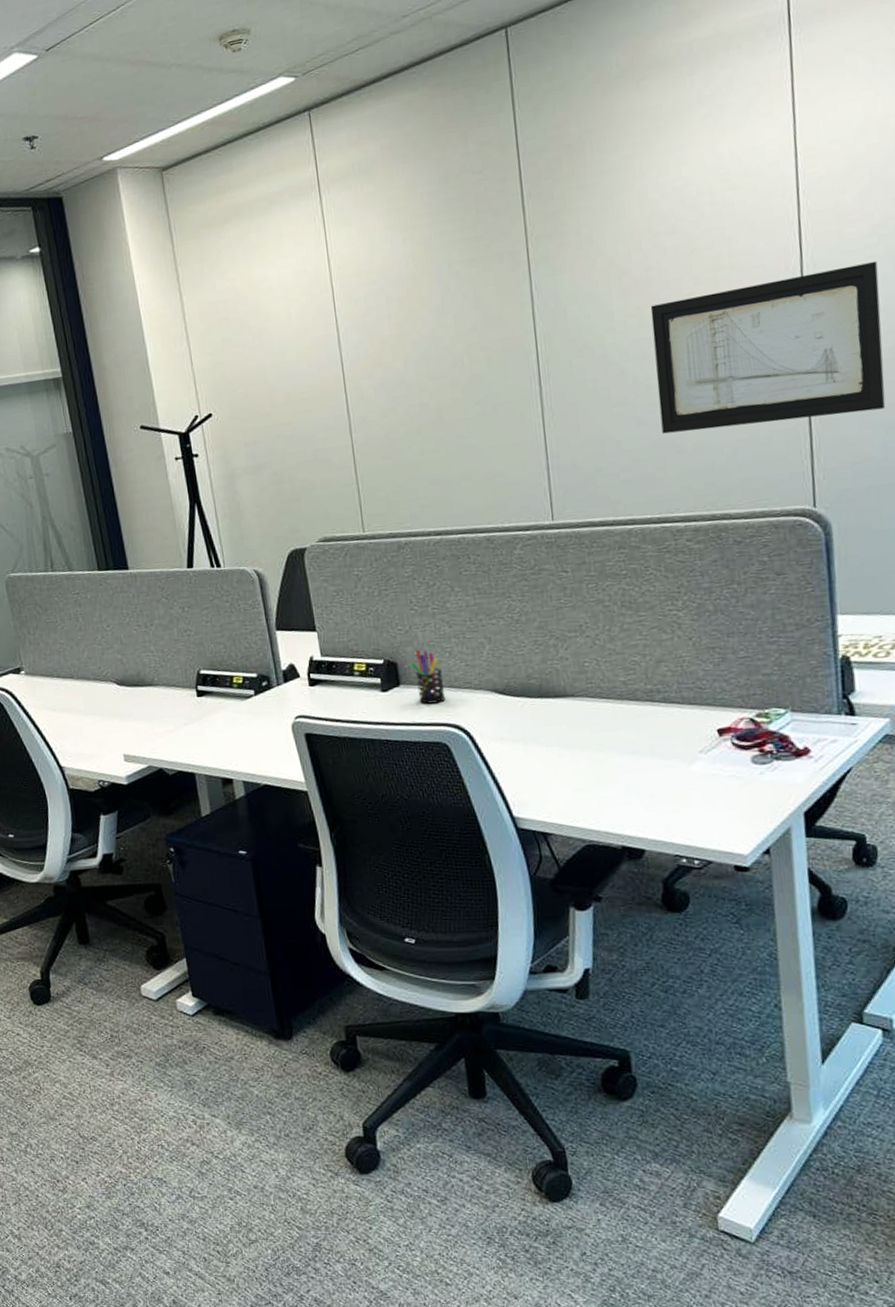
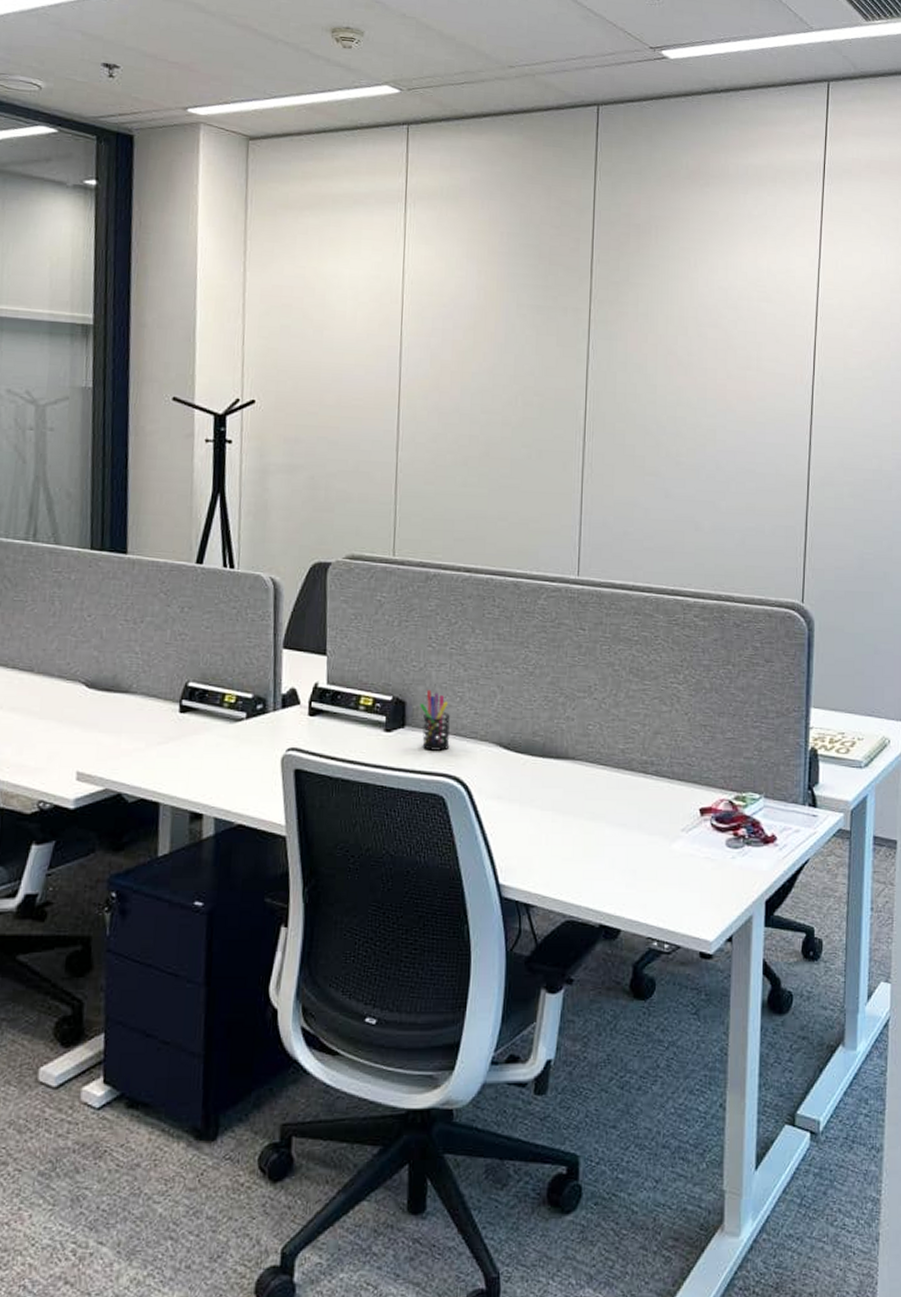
wall art: present [650,260,886,434] -> none [685,388,871,523]

